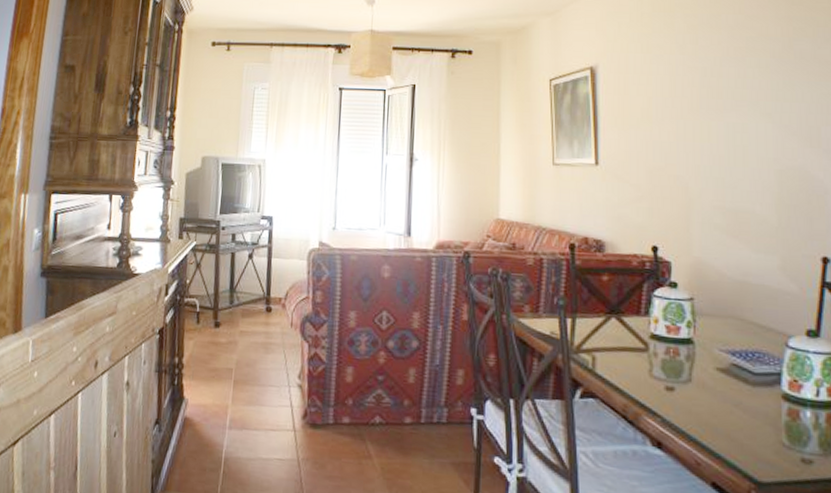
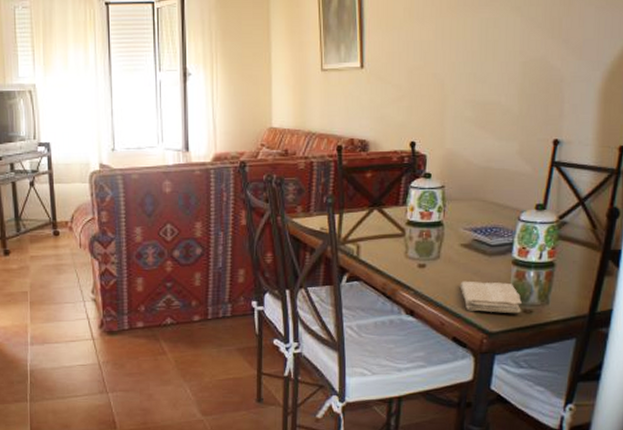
washcloth: none [717,412,798,463] -> present [460,281,522,314]

